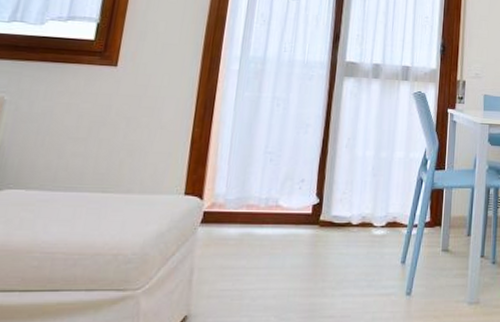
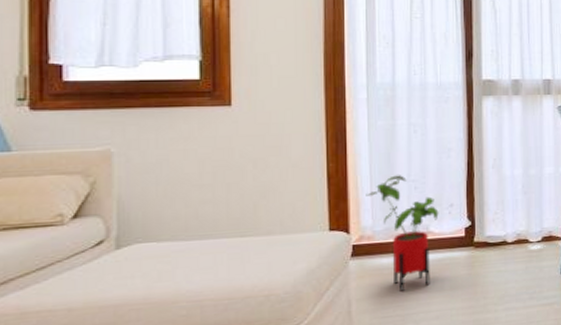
house plant: none [223,146,290,266] -> present [365,175,439,293]

